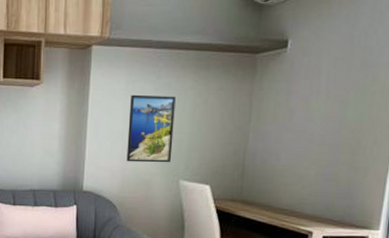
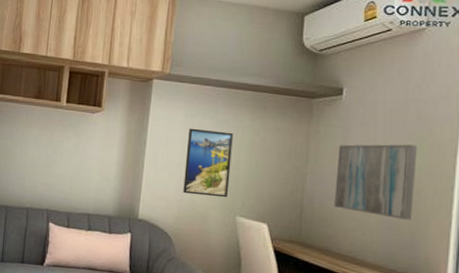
wall art: none [275,94,361,170] -> present [334,144,418,220]

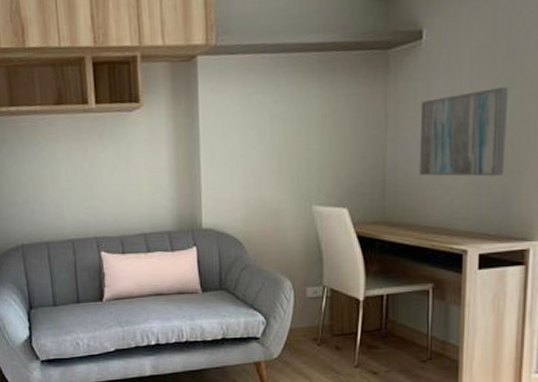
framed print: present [183,128,233,198] -> none [247,107,301,190]

